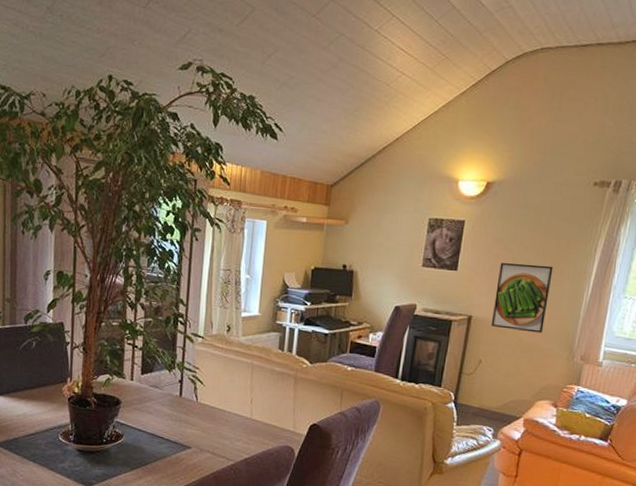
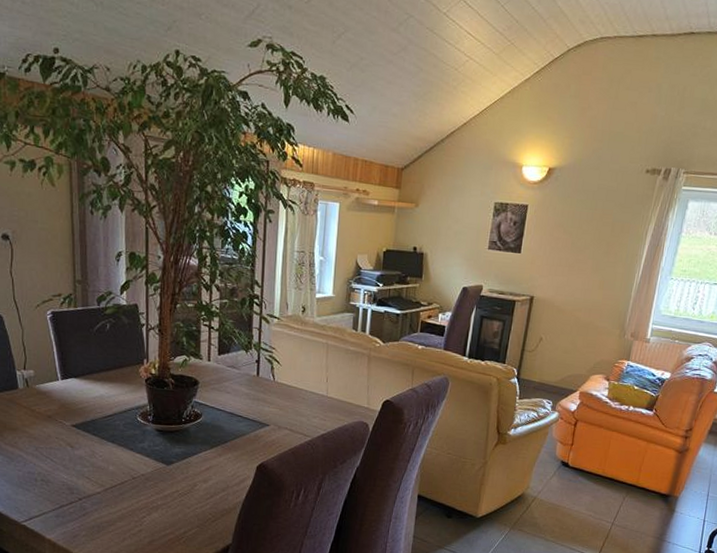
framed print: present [491,262,553,333] -> none [551,246,608,312]

